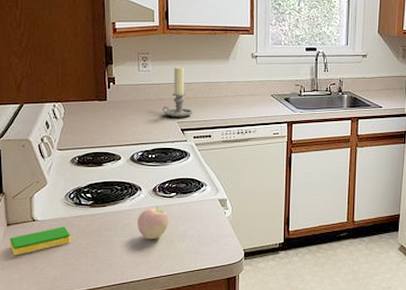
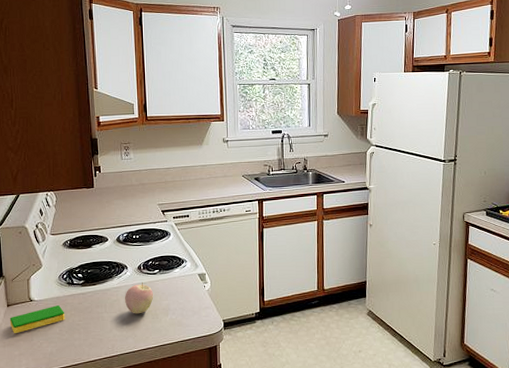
candle holder: present [162,66,194,118] -> none [144,153,173,201]

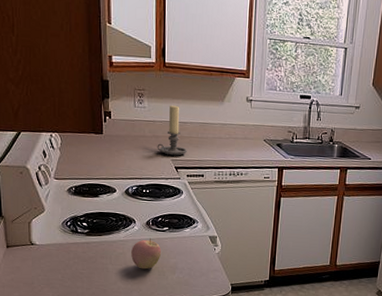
dish sponge: present [9,305,65,334] -> none [9,252,68,276]
candle holder: none [144,153,173,201] -> present [157,105,188,156]

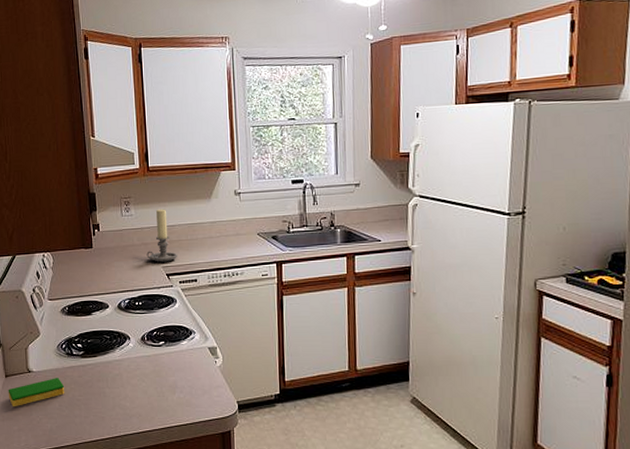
dish sponge: none [9,252,68,276] -> present [8,378,65,407]
apple: present [131,237,162,270] -> none [128,354,159,391]

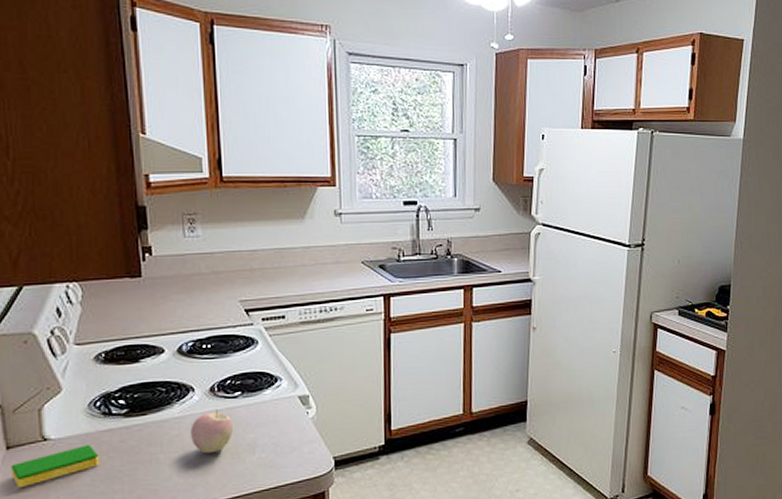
apple: none [128,354,159,391] -> present [191,408,234,454]
candle holder: present [146,209,178,263] -> none [218,229,261,296]

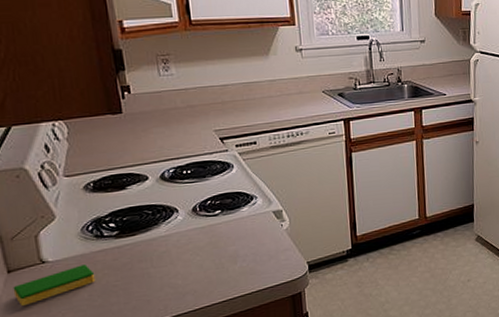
apple: present [191,408,234,454] -> none [177,226,217,266]

